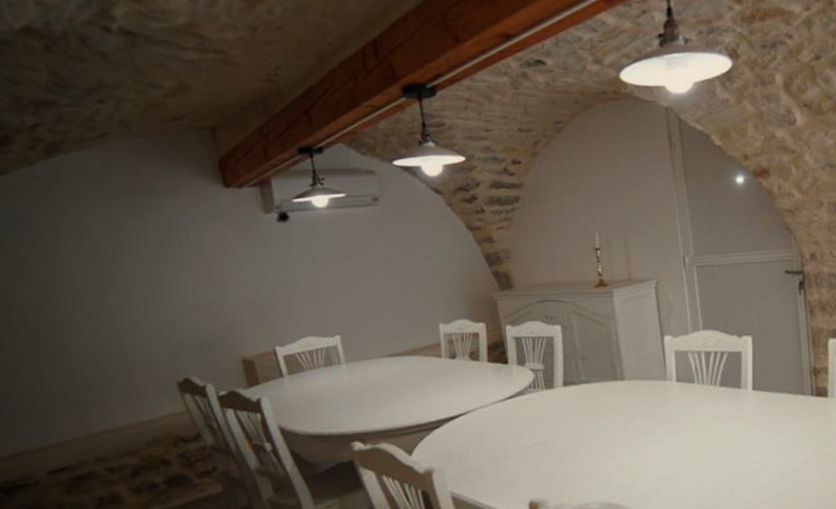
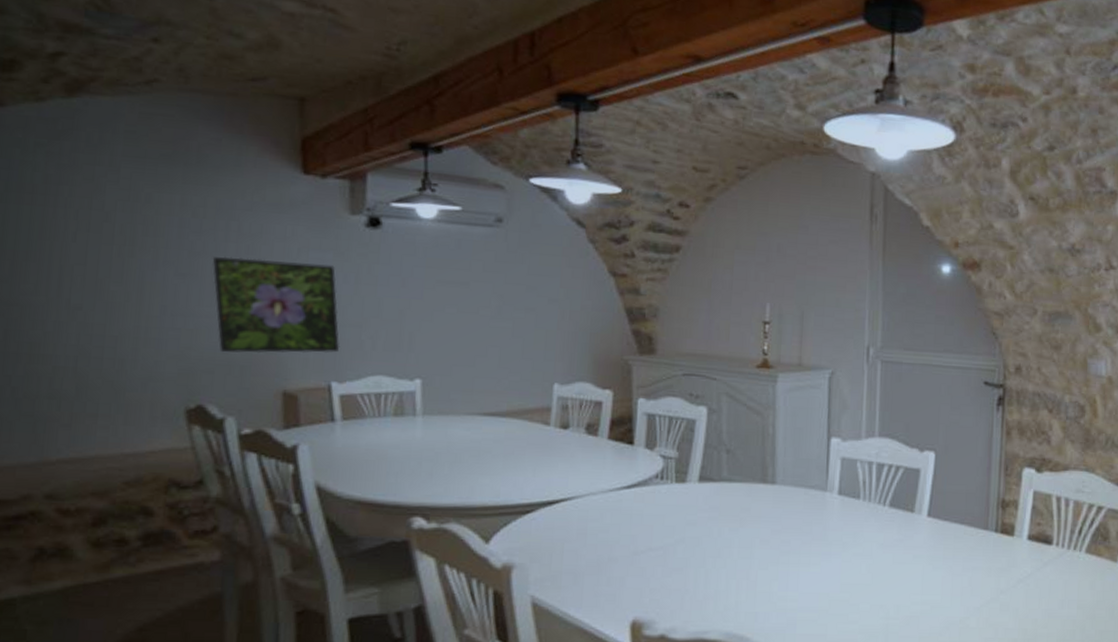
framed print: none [173,256,277,336] -> present [212,256,340,354]

